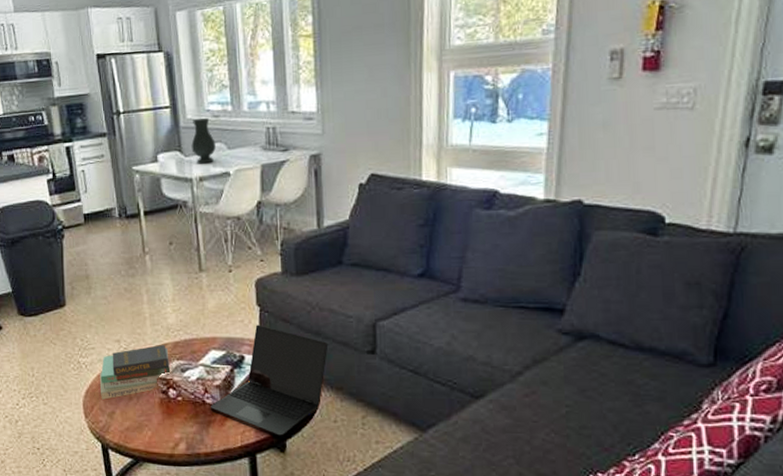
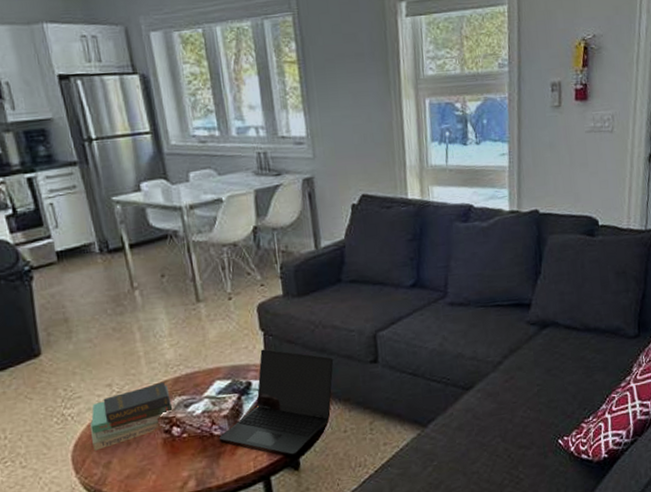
vase: present [191,118,216,164] -> none [177,144,205,192]

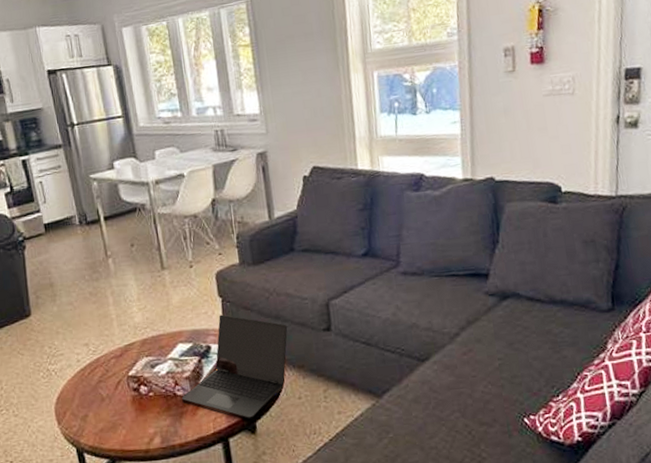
books: present [89,382,173,451] -> none [69,344,141,404]

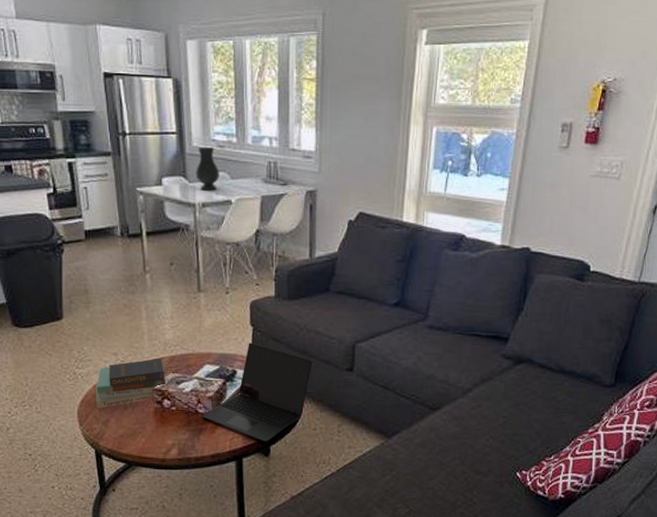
books: none [69,344,141,404] -> present [95,359,166,409]
vase: none [145,125,169,168] -> present [196,147,219,191]

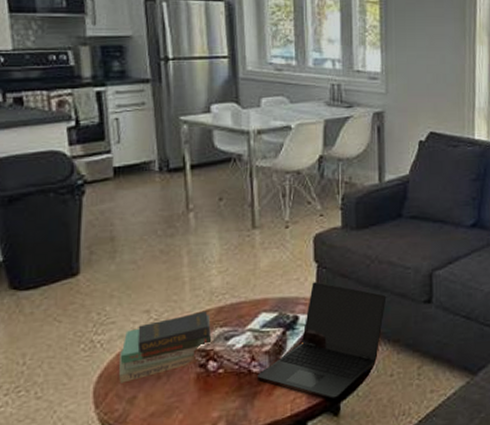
vase: present [196,147,219,191] -> none [250,71,277,117]

